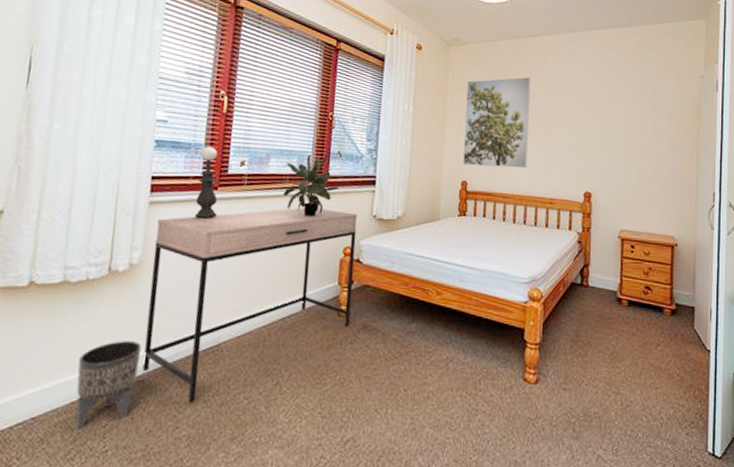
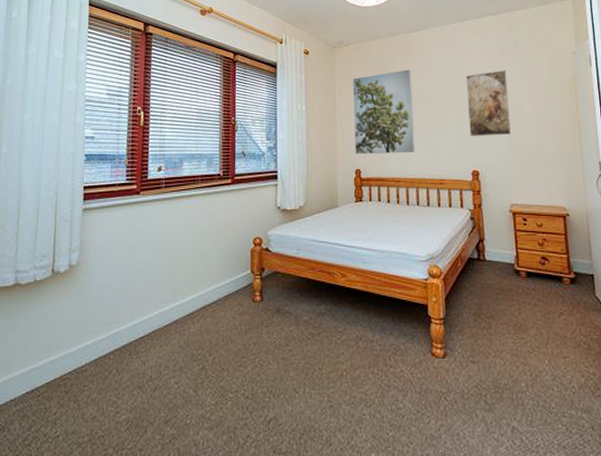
planter: present [75,341,141,430] -> none [30,335,83,418]
desk: present [142,207,357,403] -> none [85,204,264,389]
table lamp: present [194,146,218,219] -> none [121,156,141,220]
potted plant: present [283,155,340,217] -> none [196,155,246,212]
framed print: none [586,87,631,158] -> present [465,69,511,137]

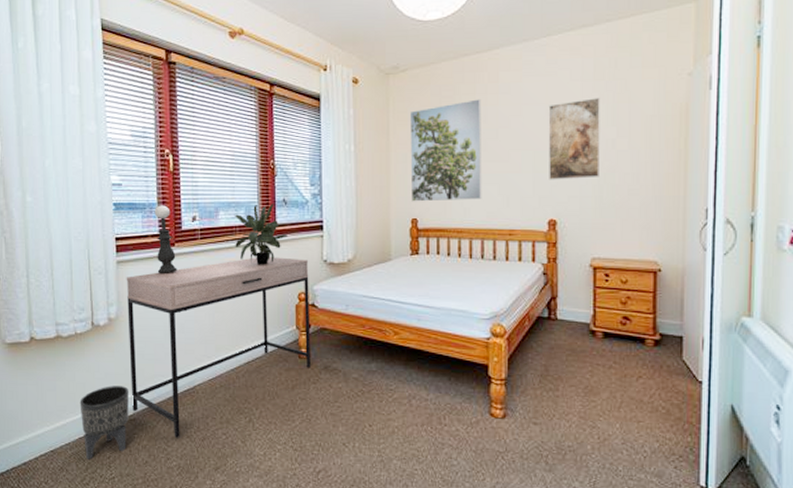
planter: none [30,335,83,418] -> present [79,386,129,461]
desk: none [85,204,264,389] -> present [126,257,311,438]
table lamp: none [121,156,141,220] -> present [155,205,177,273]
potted plant: none [196,155,246,212] -> present [235,204,289,265]

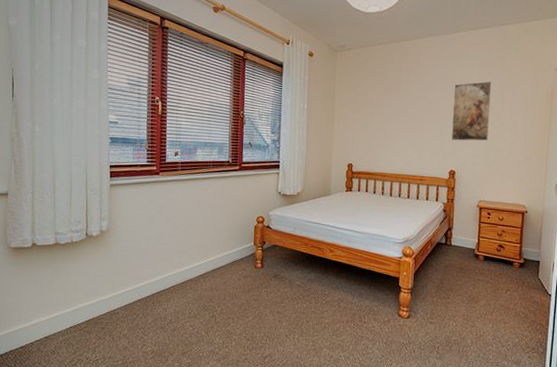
planter: present [79,386,129,461] -> none [72,285,114,346]
desk: present [126,257,311,438] -> none [116,187,266,329]
table lamp: present [155,205,177,273] -> none [143,141,160,196]
potted plant: present [235,204,289,265] -> none [209,145,252,194]
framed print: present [410,99,482,202] -> none [349,76,406,152]

